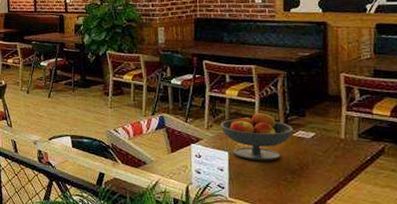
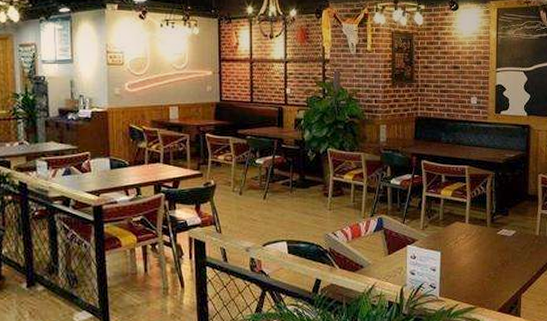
fruit bowl: present [220,112,294,161] -> none [434,212,498,260]

